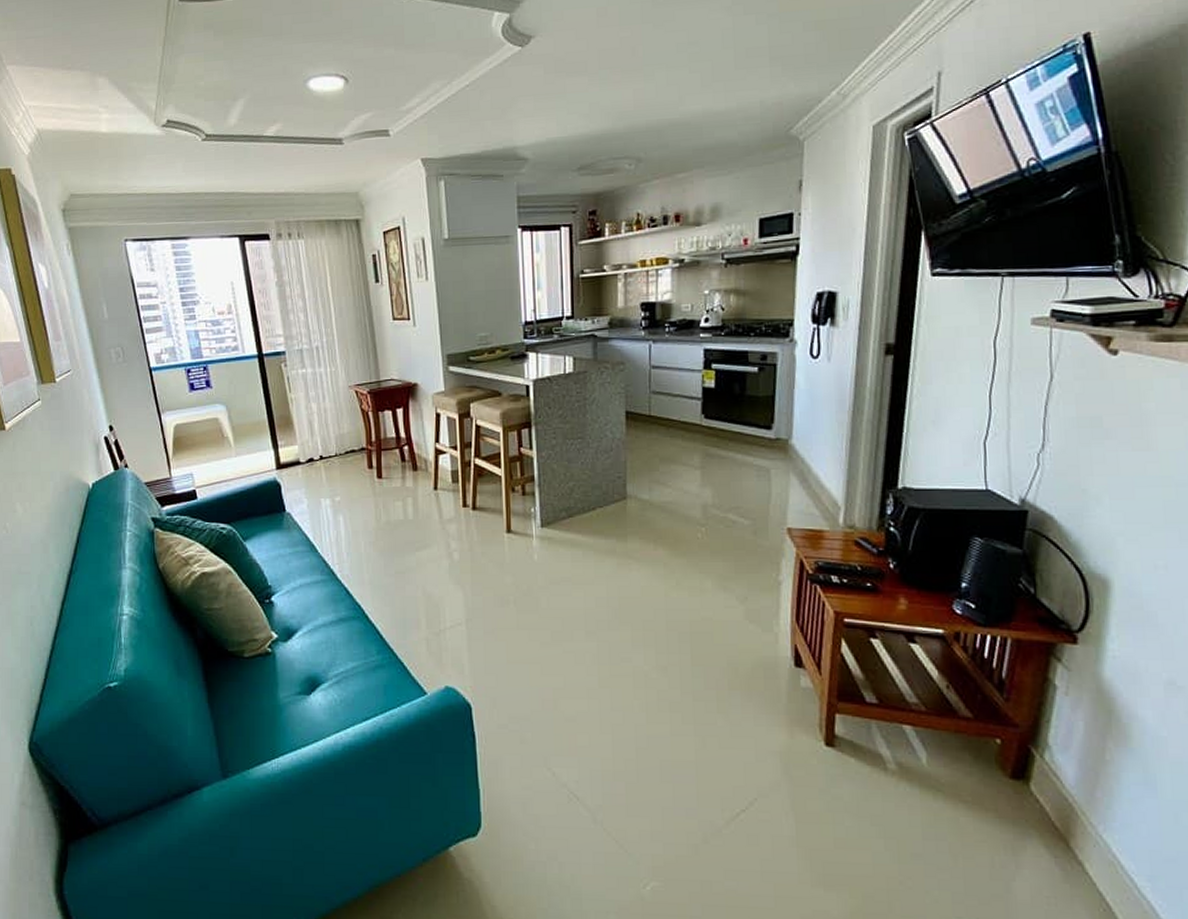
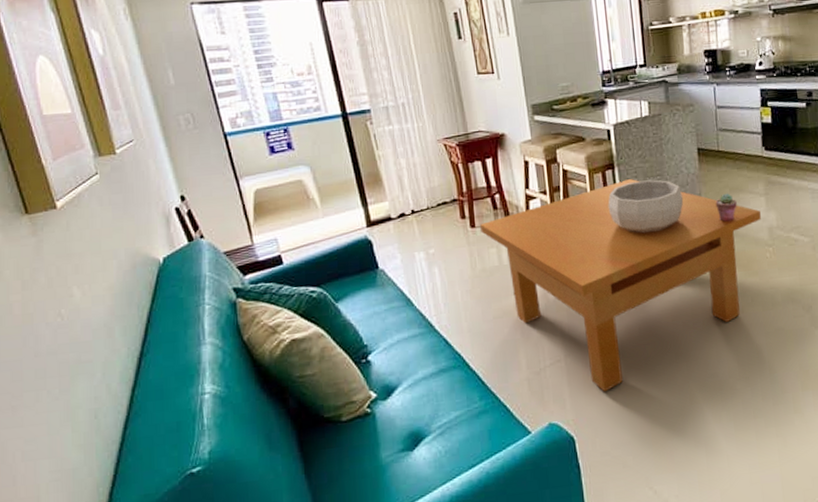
table: none [387,440,695,663] -> present [480,179,762,392]
decorative bowl: none [522,442,606,500] -> present [608,179,684,234]
potted succulent: none [642,463,667,494] -> present [715,193,737,222]

